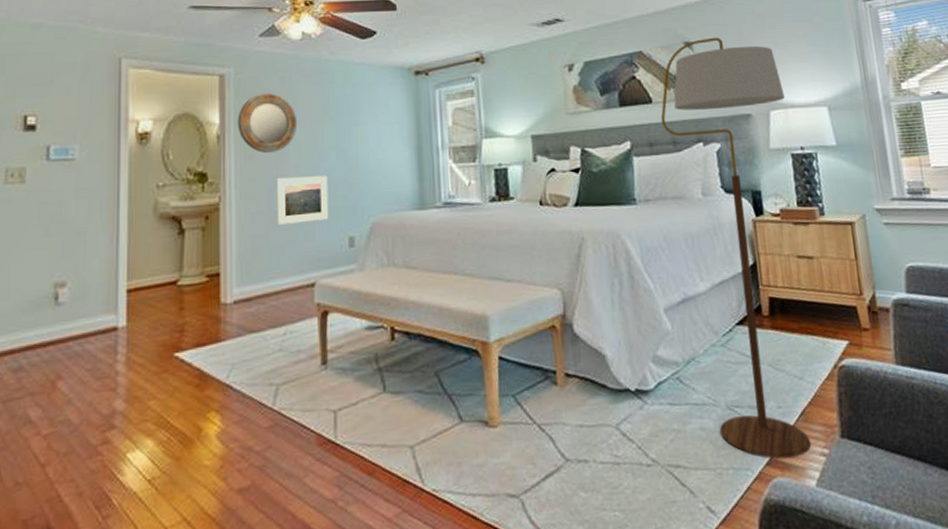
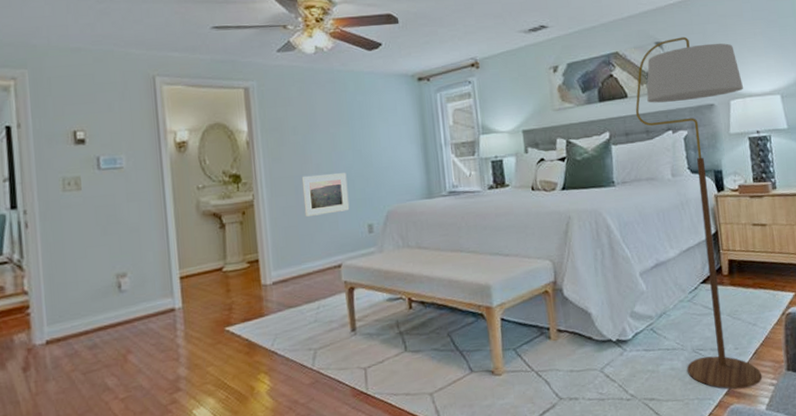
home mirror: present [237,94,298,153] -> none [263,103,317,155]

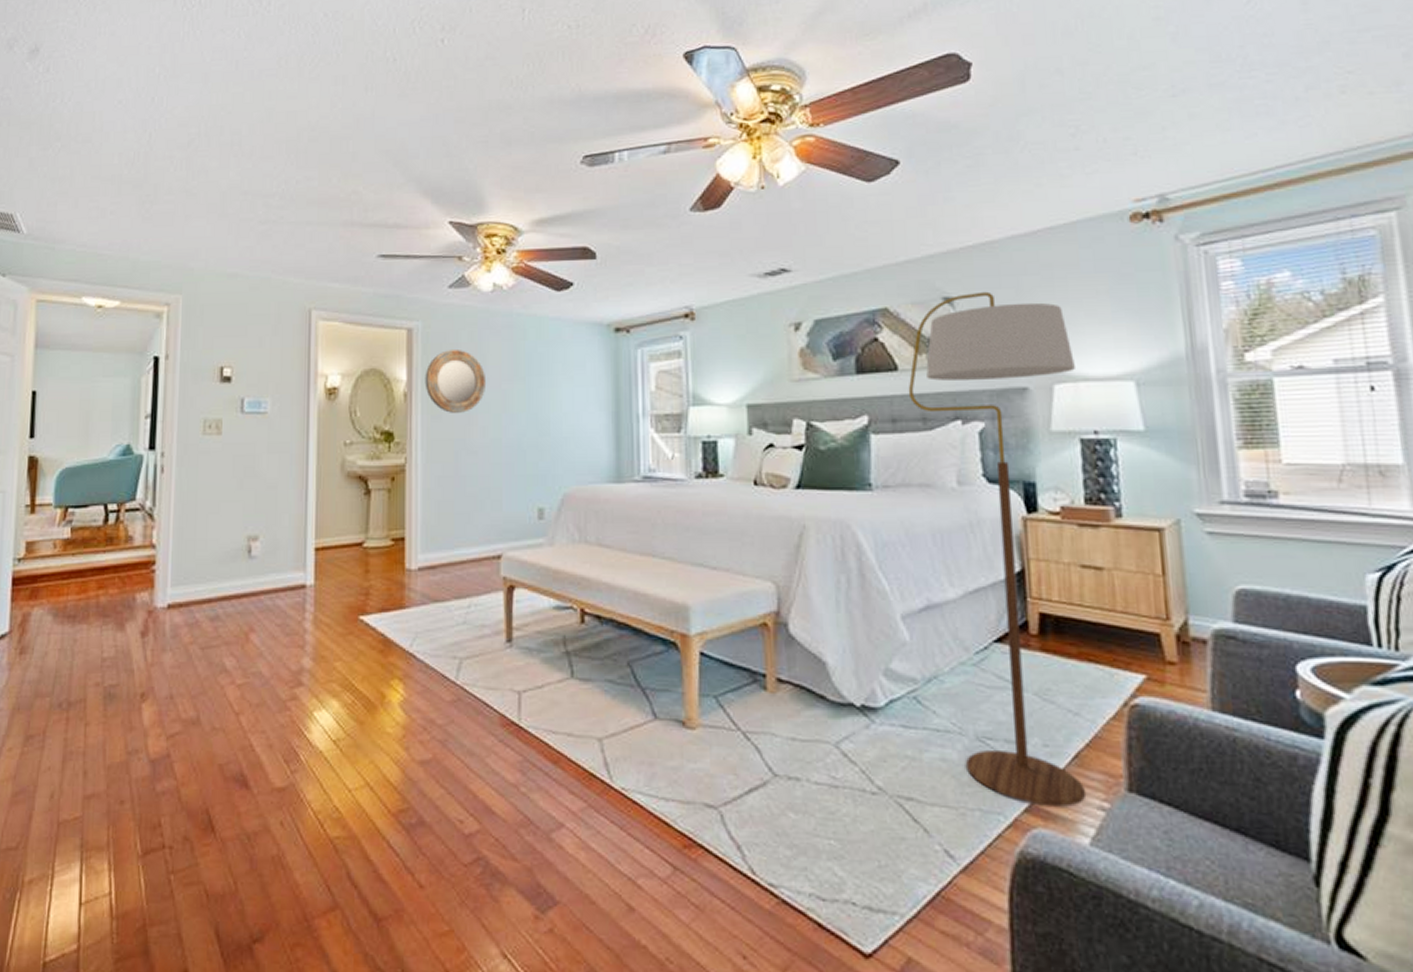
home mirror: none [263,103,317,155] -> present [425,350,487,413]
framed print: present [301,173,350,217] -> none [463,440,518,491]

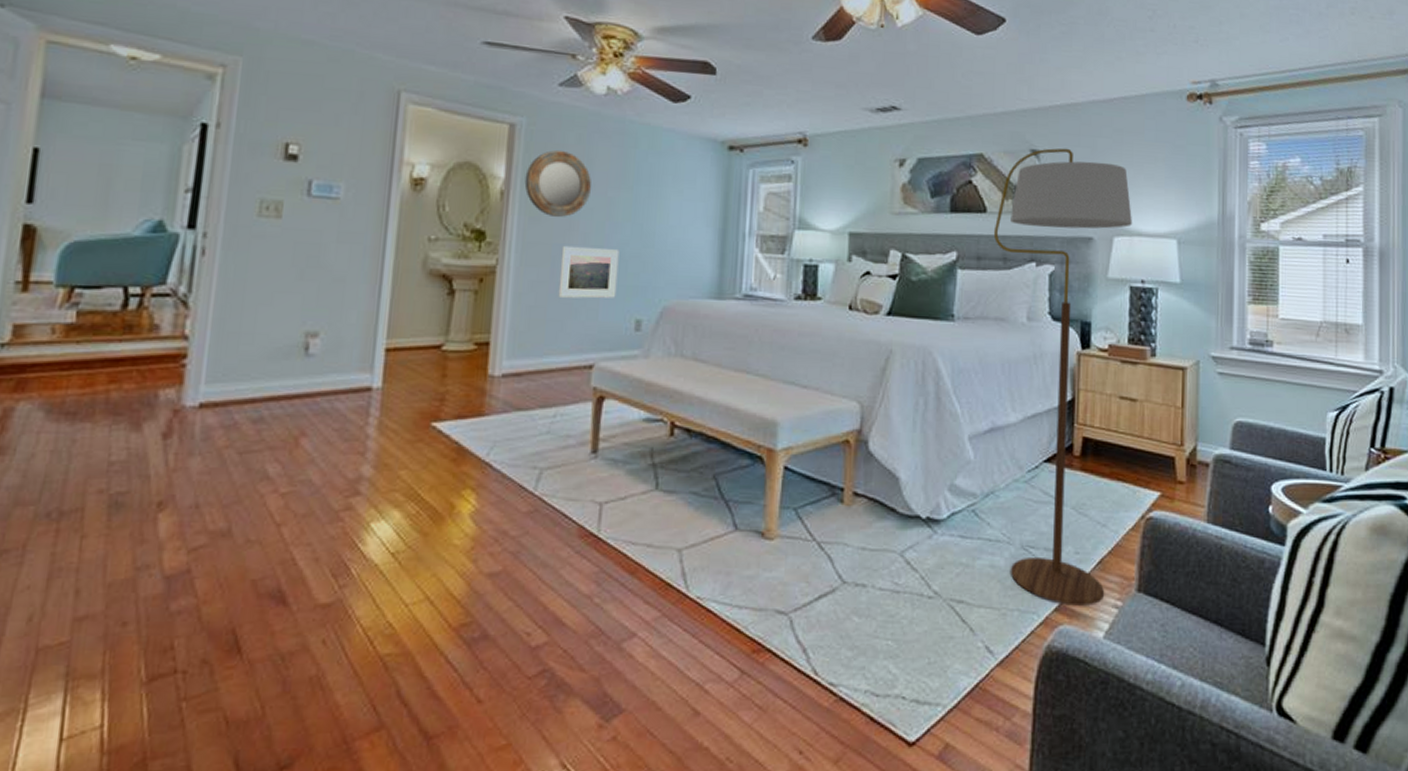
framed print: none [463,440,518,491] -> present [558,245,620,299]

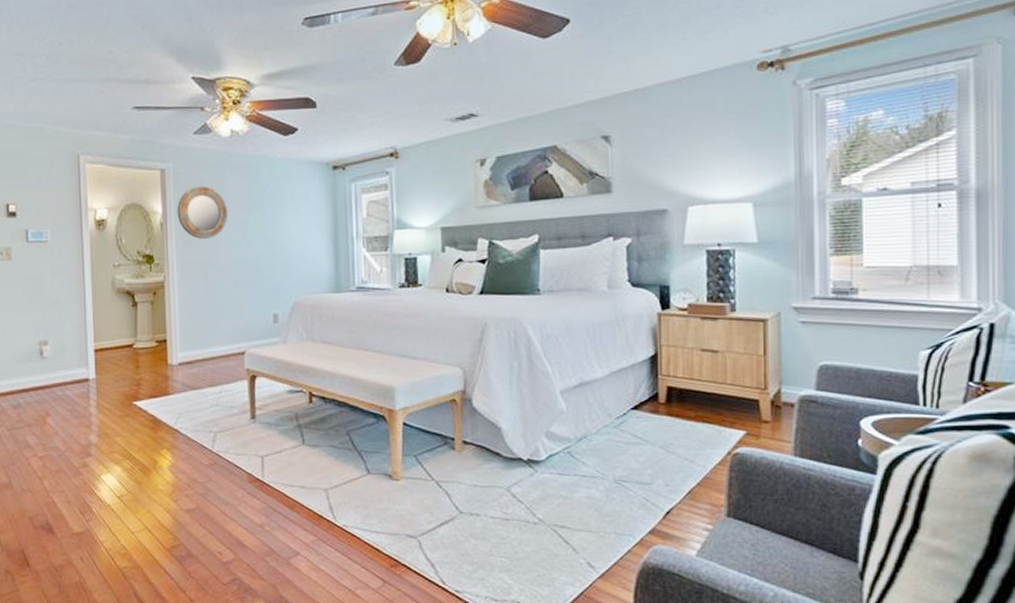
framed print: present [558,245,620,299] -> none [211,260,256,301]
floor lamp: present [993,148,1133,606] -> none [571,130,707,529]

